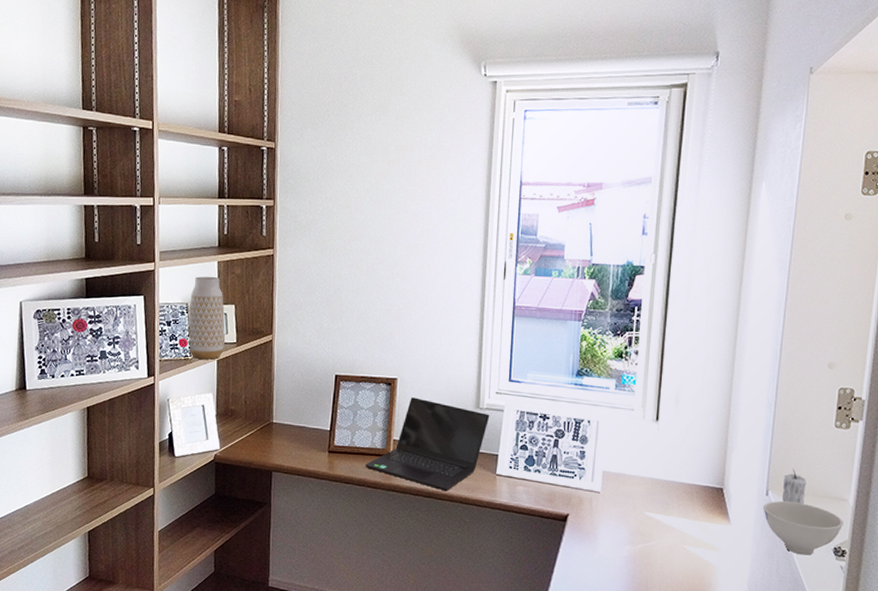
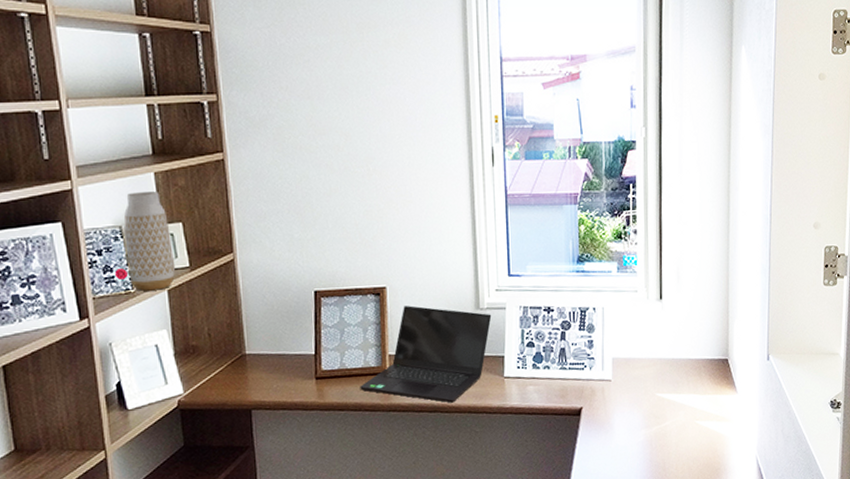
bowl: present [763,500,844,555] -> none [766,362,838,413]
candle: present [782,468,807,504] -> none [782,330,802,365]

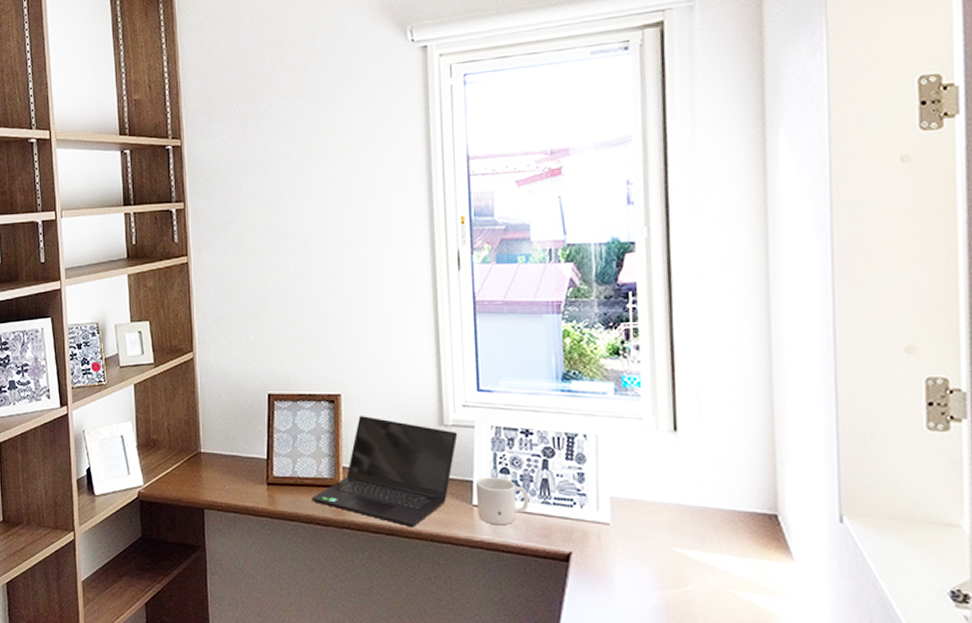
vase: present [123,192,176,291] -> none [100,292,142,384]
mug: none [506,350,550,392] -> present [475,477,530,526]

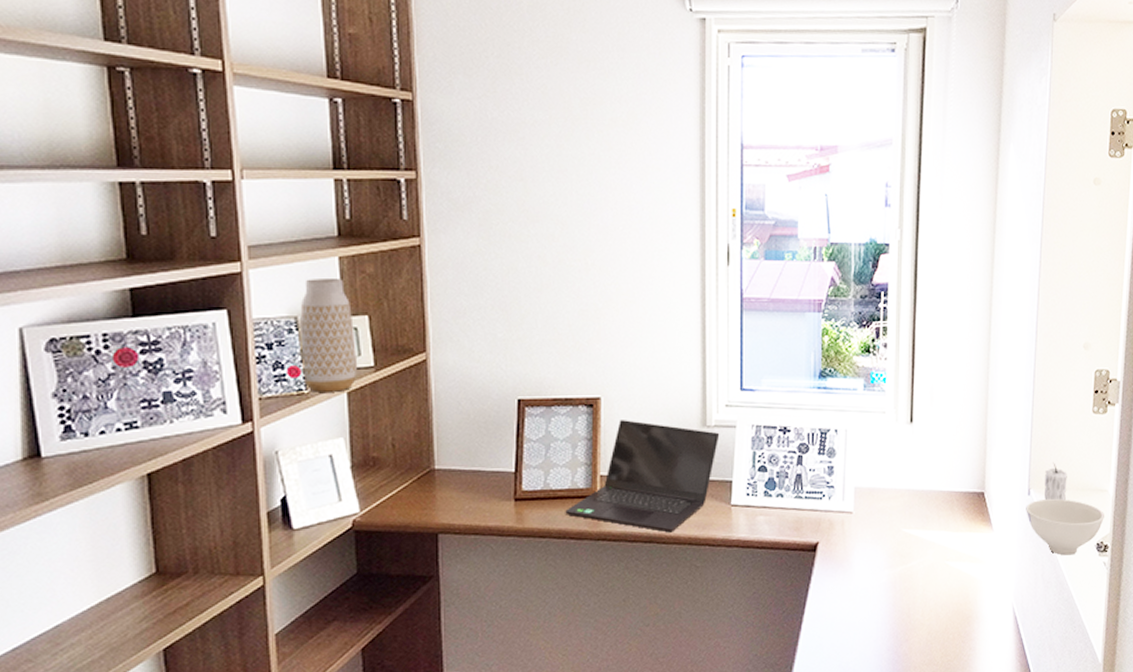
vase: none [100,292,142,384] -> present [300,279,358,392]
mug: present [475,477,530,526] -> none [734,475,784,523]
bowl: none [838,529,961,602] -> present [1026,498,1105,556]
candle: none [862,486,898,533] -> present [1045,462,1067,501]

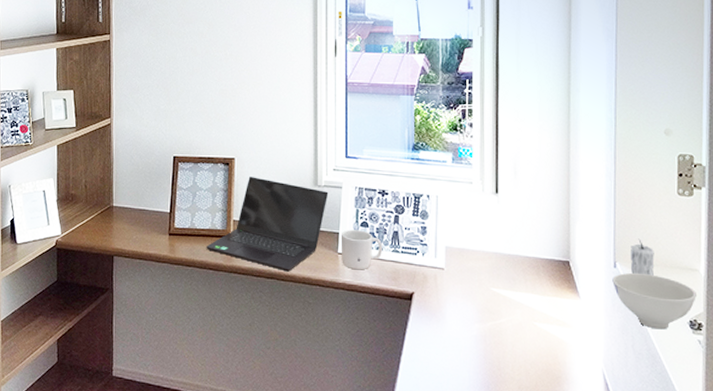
vase: present [300,279,358,392] -> none [28,63,65,145]
mug: none [734,475,784,523] -> present [341,229,383,270]

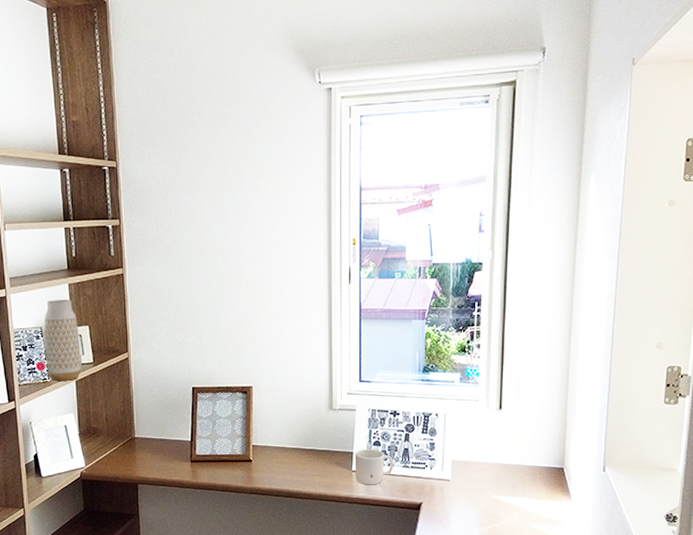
vase: none [28,63,65,145] -> present [44,300,83,381]
laptop: present [206,177,329,272] -> none [227,404,343,490]
bowl: present [612,272,698,330] -> none [601,475,675,523]
candle: present [631,238,655,276] -> none [618,444,640,477]

